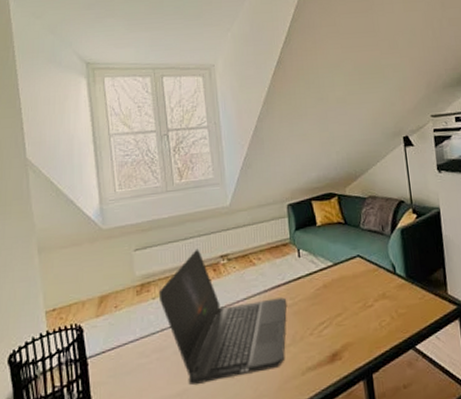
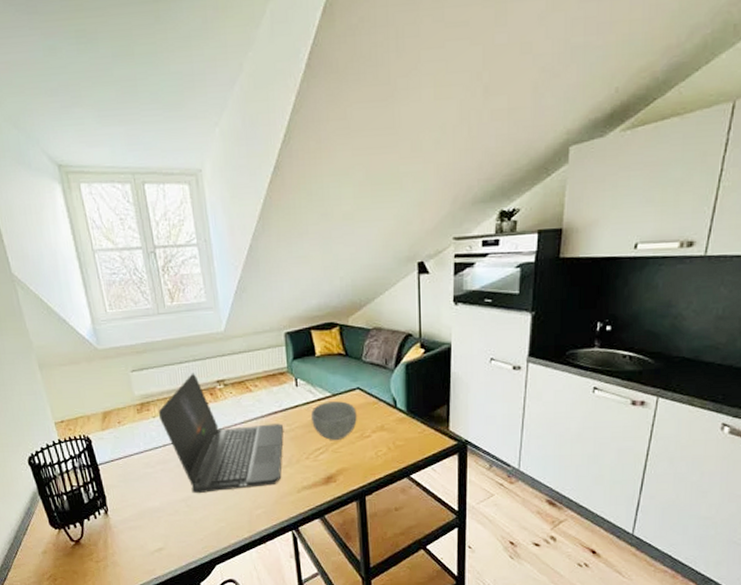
bowl: none [314,270,359,312] -> present [311,401,357,440]

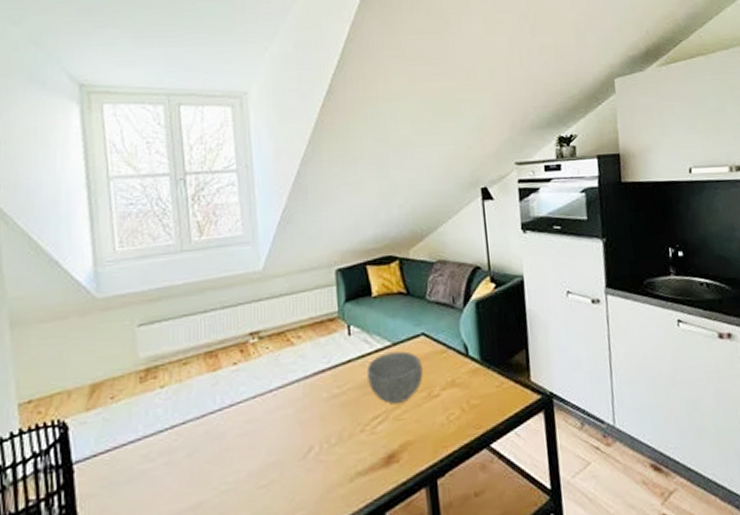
laptop computer: present [158,373,283,494] -> none [168,324,332,497]

